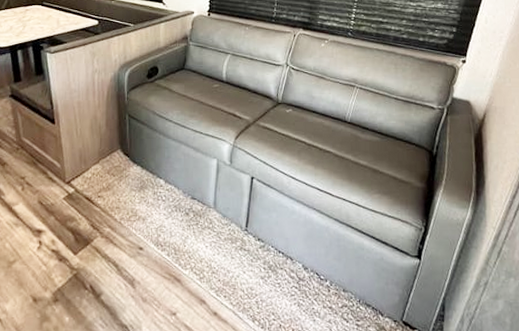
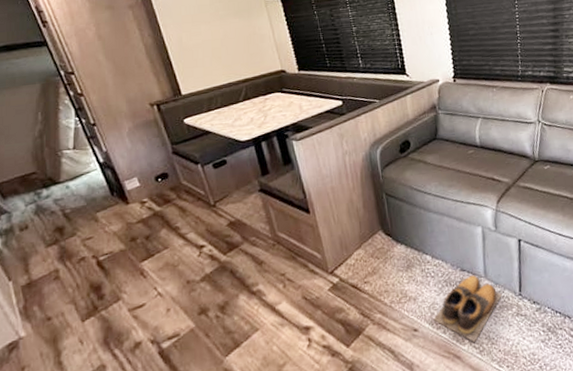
shoes: none [159,205,228,268] -> present [433,275,502,342]

